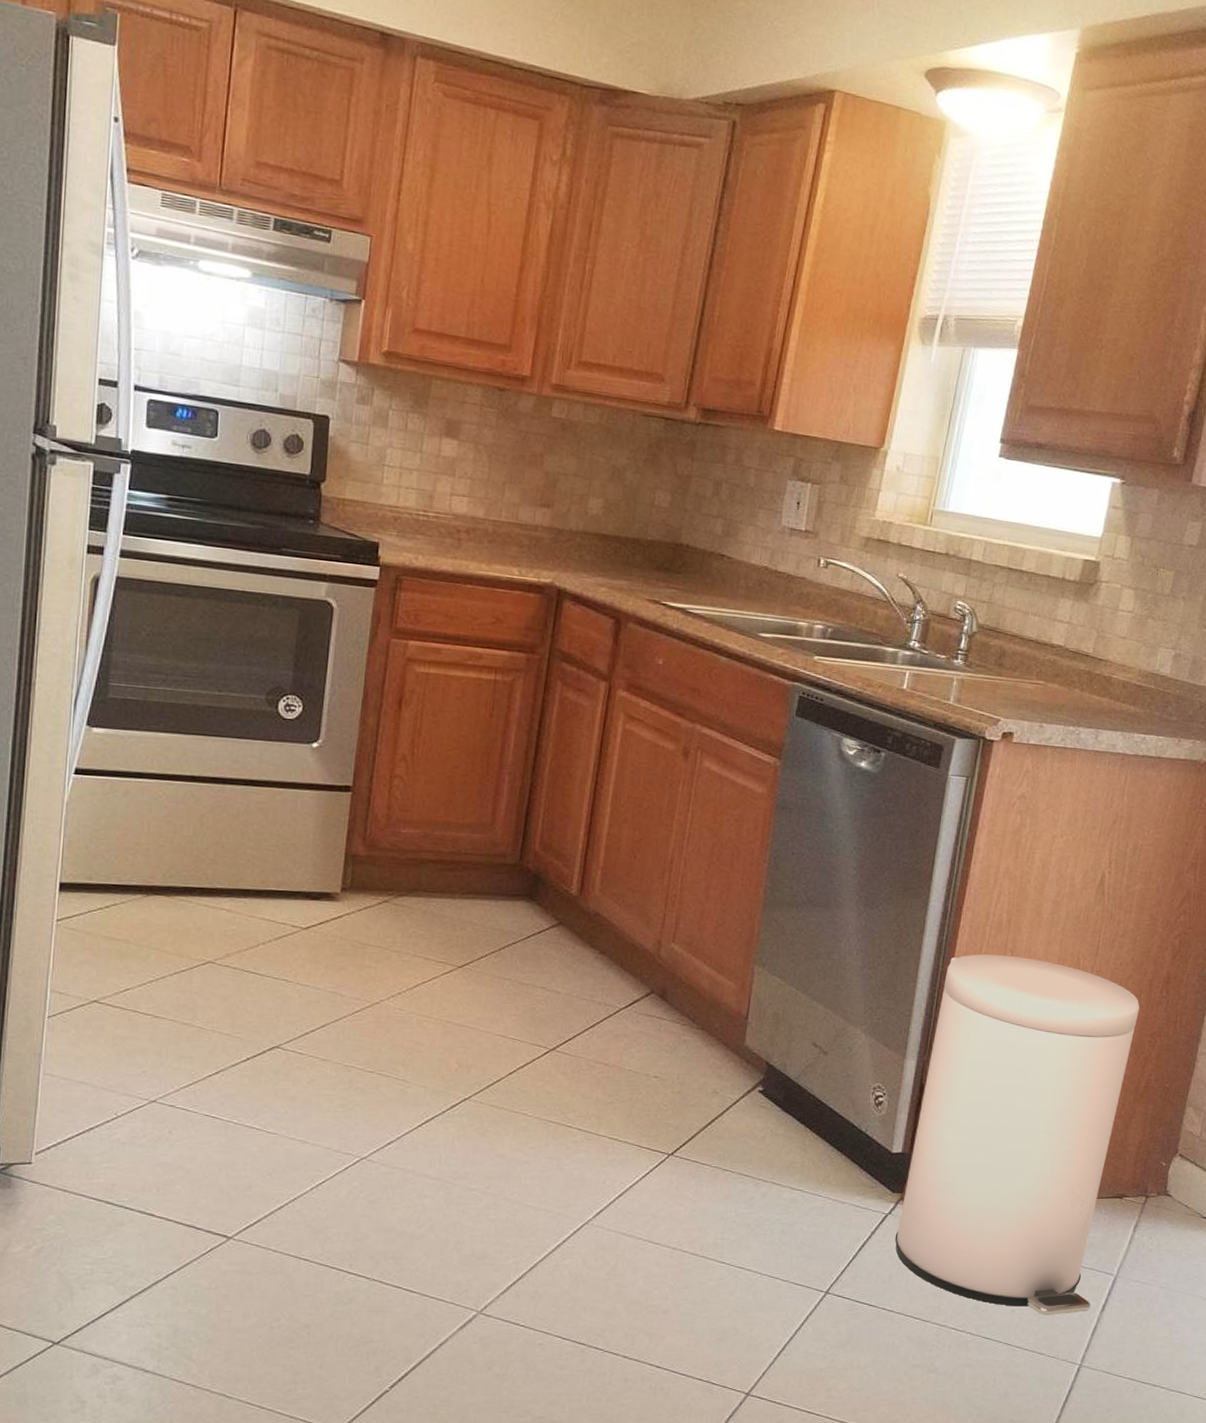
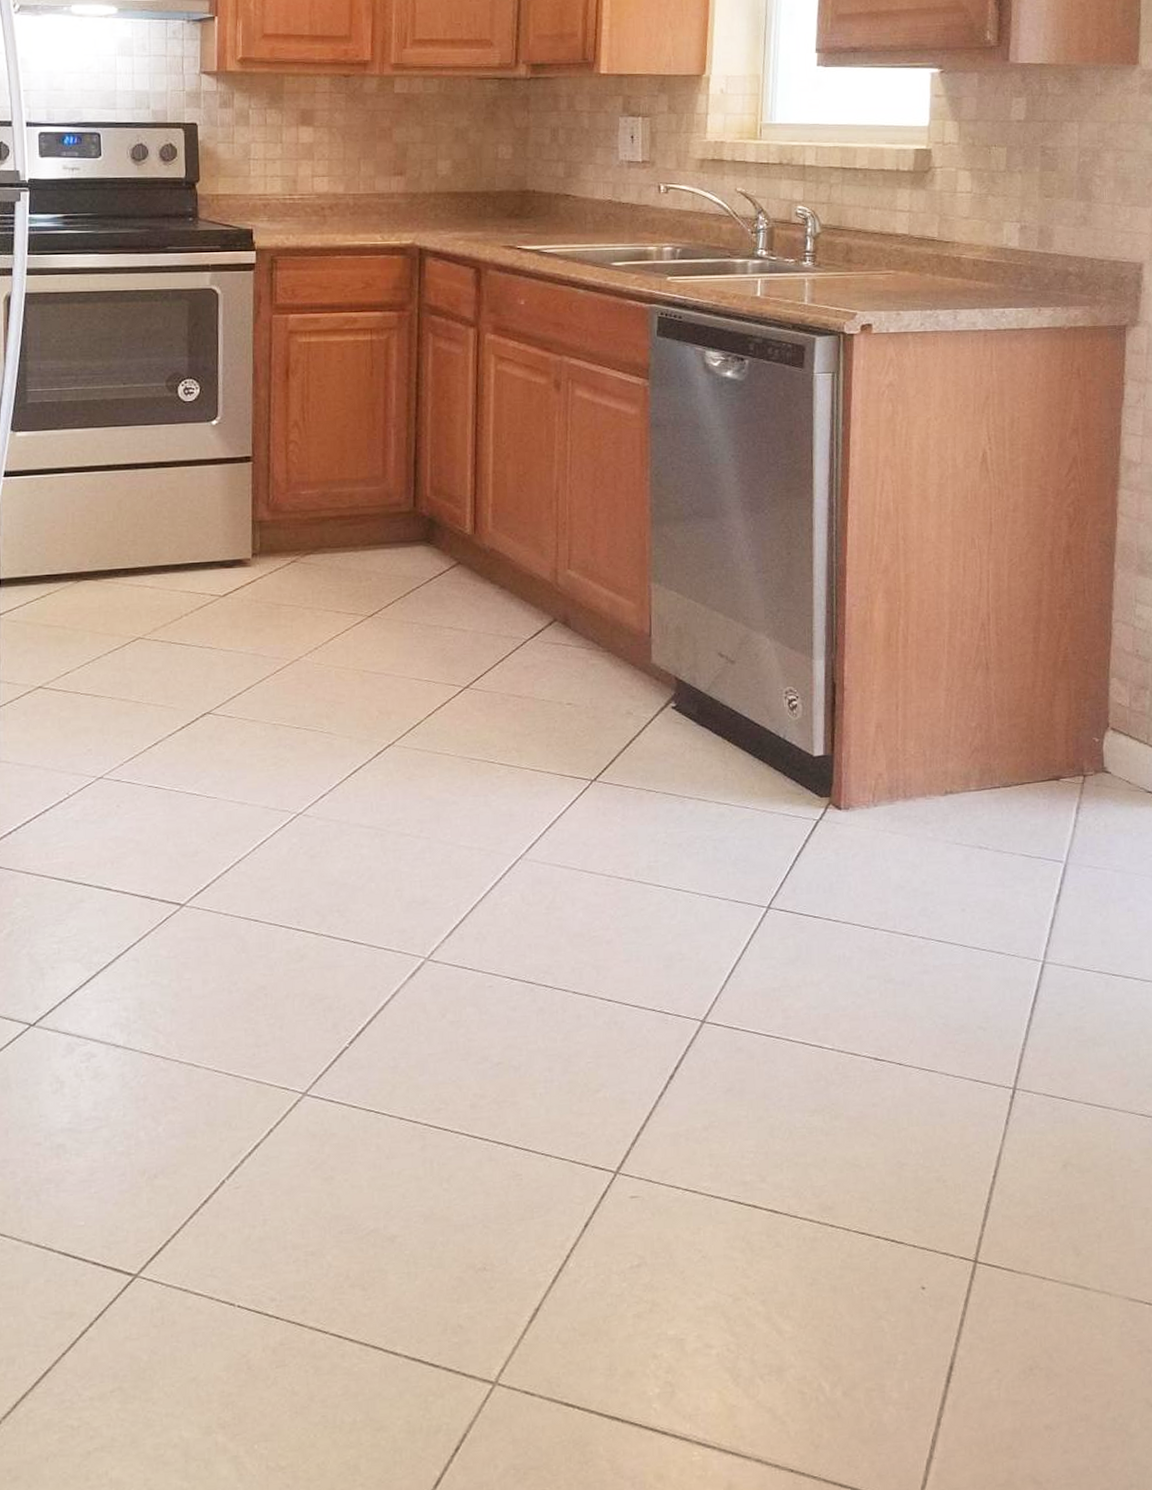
pedal bin: present [895,954,1140,1316] -> none [829,543,1044,912]

